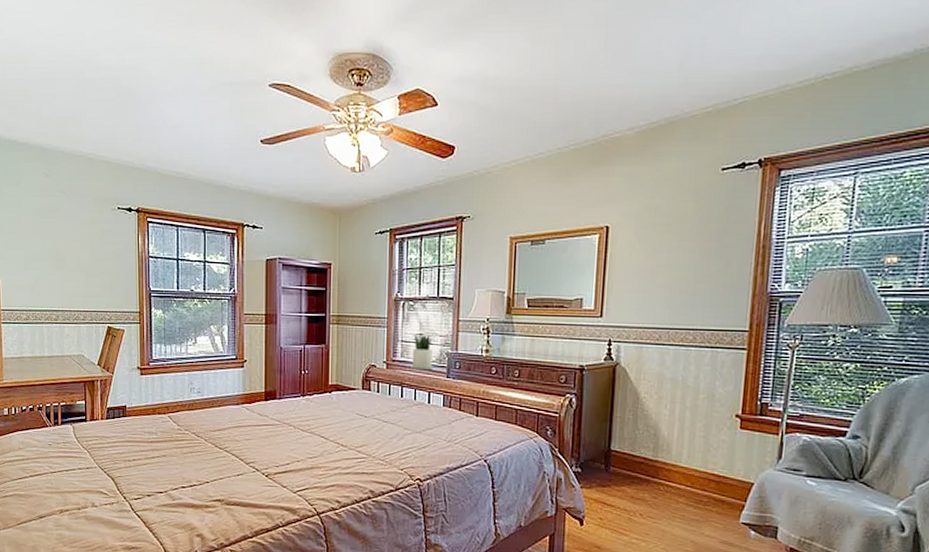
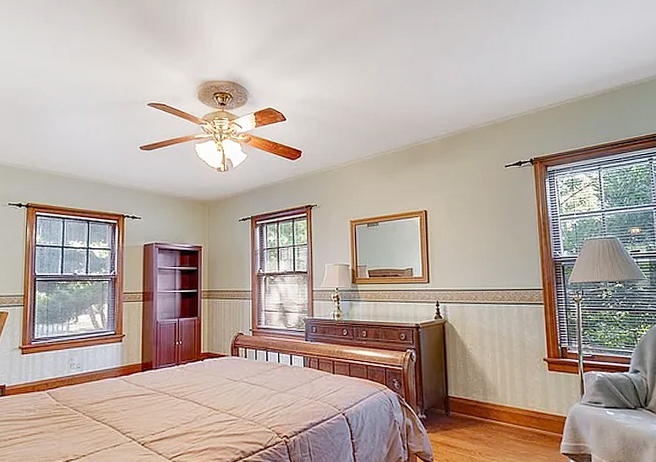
planter: present [410,335,433,371] -> none [273,304,293,336]

